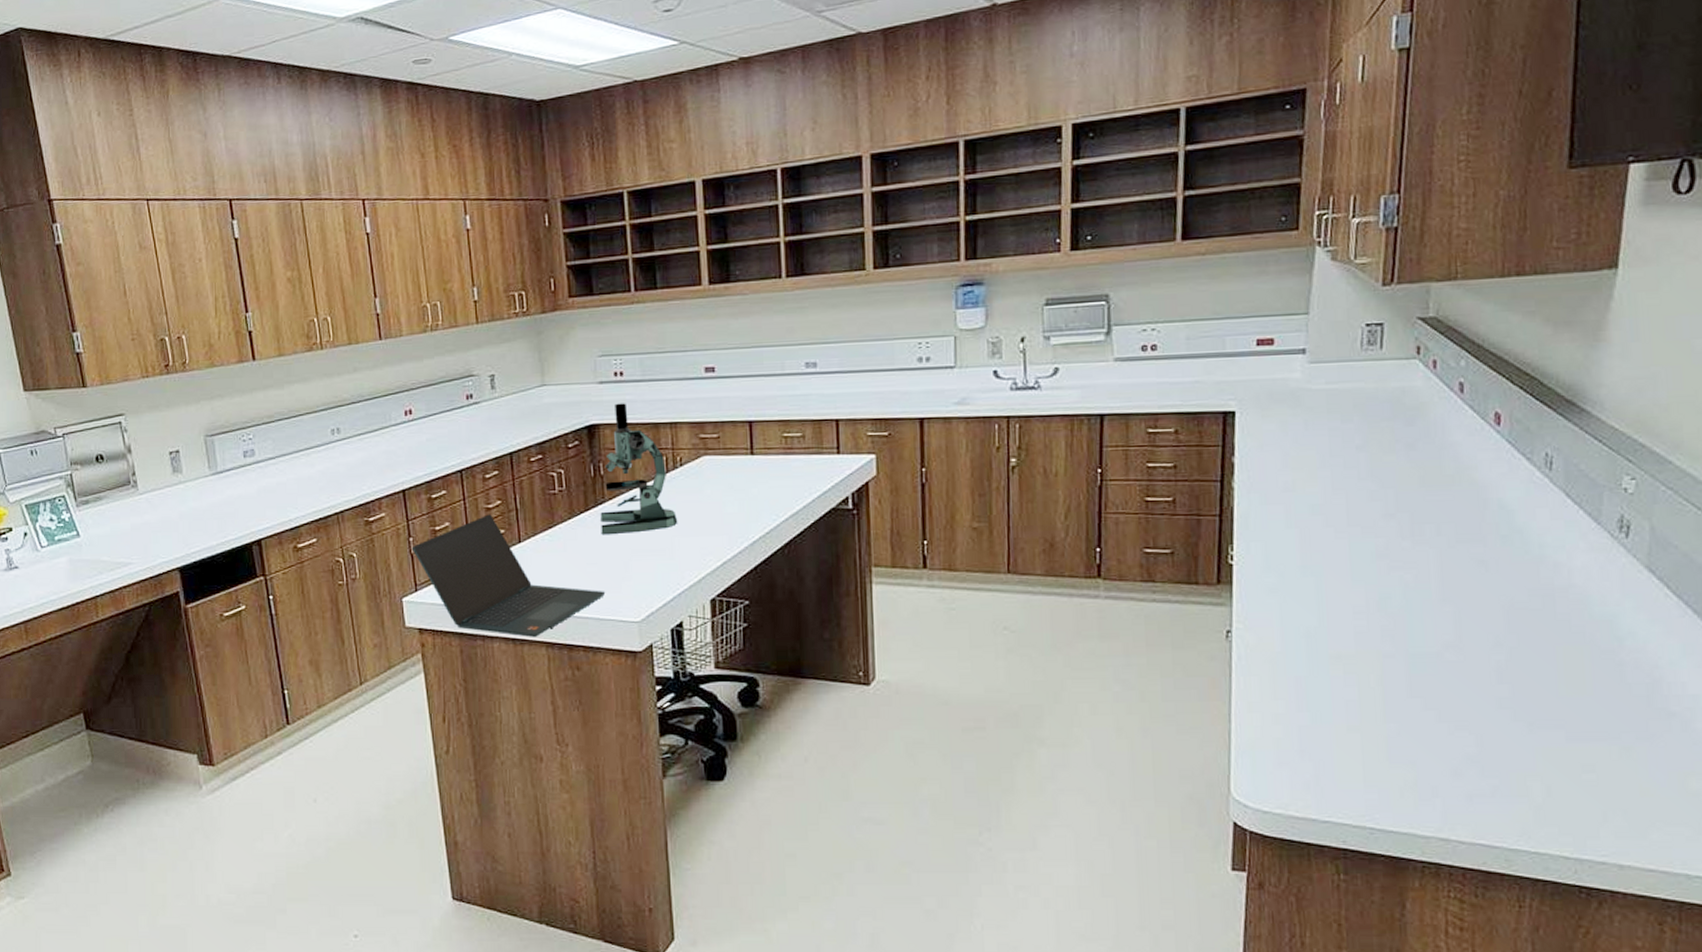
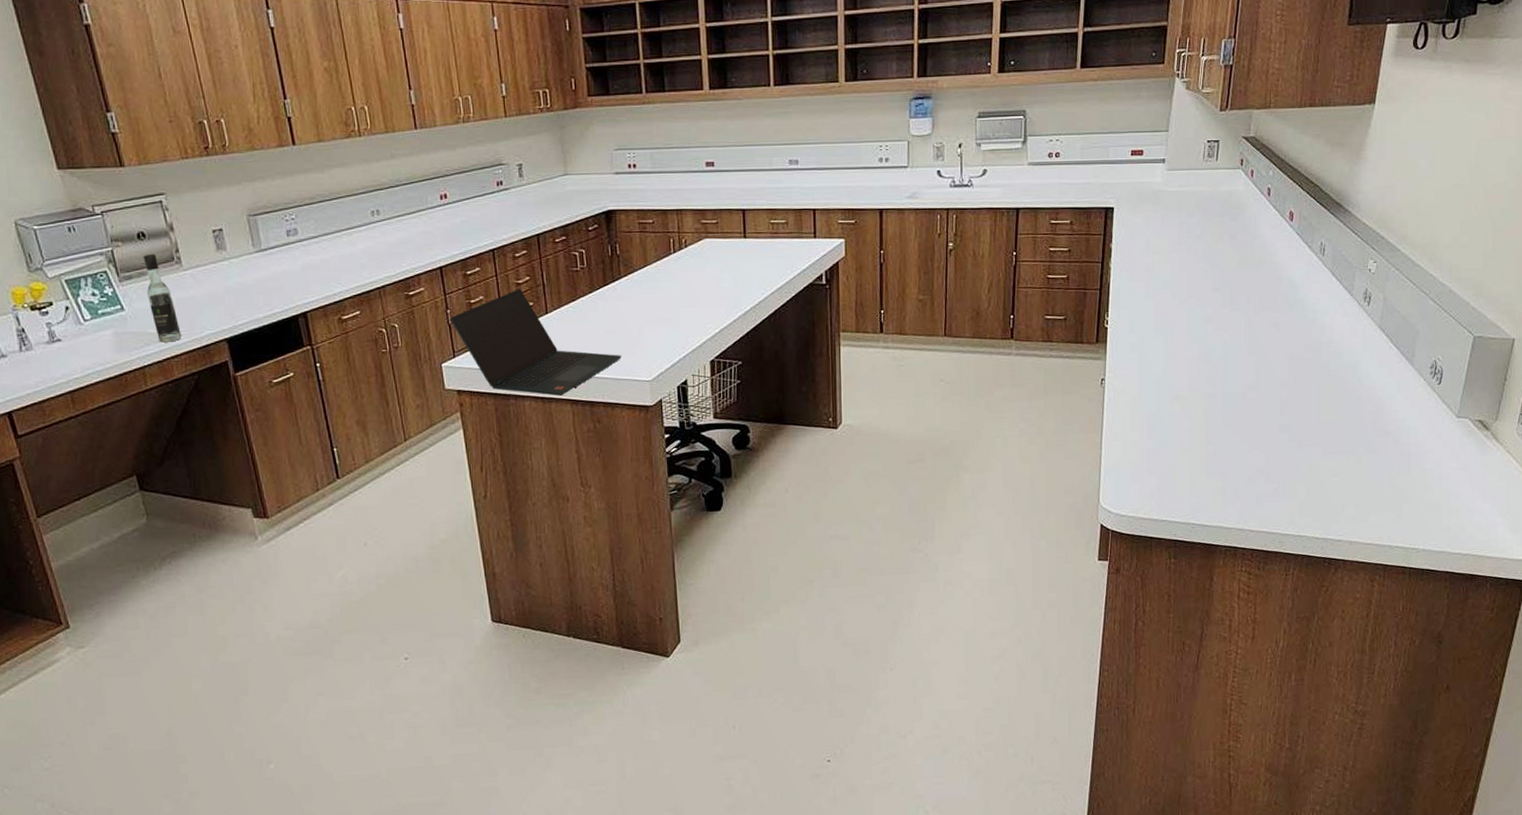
bottle: none [100,477,135,571] -> present [143,253,182,342]
microscope: present [600,403,677,534] -> none [617,192,682,306]

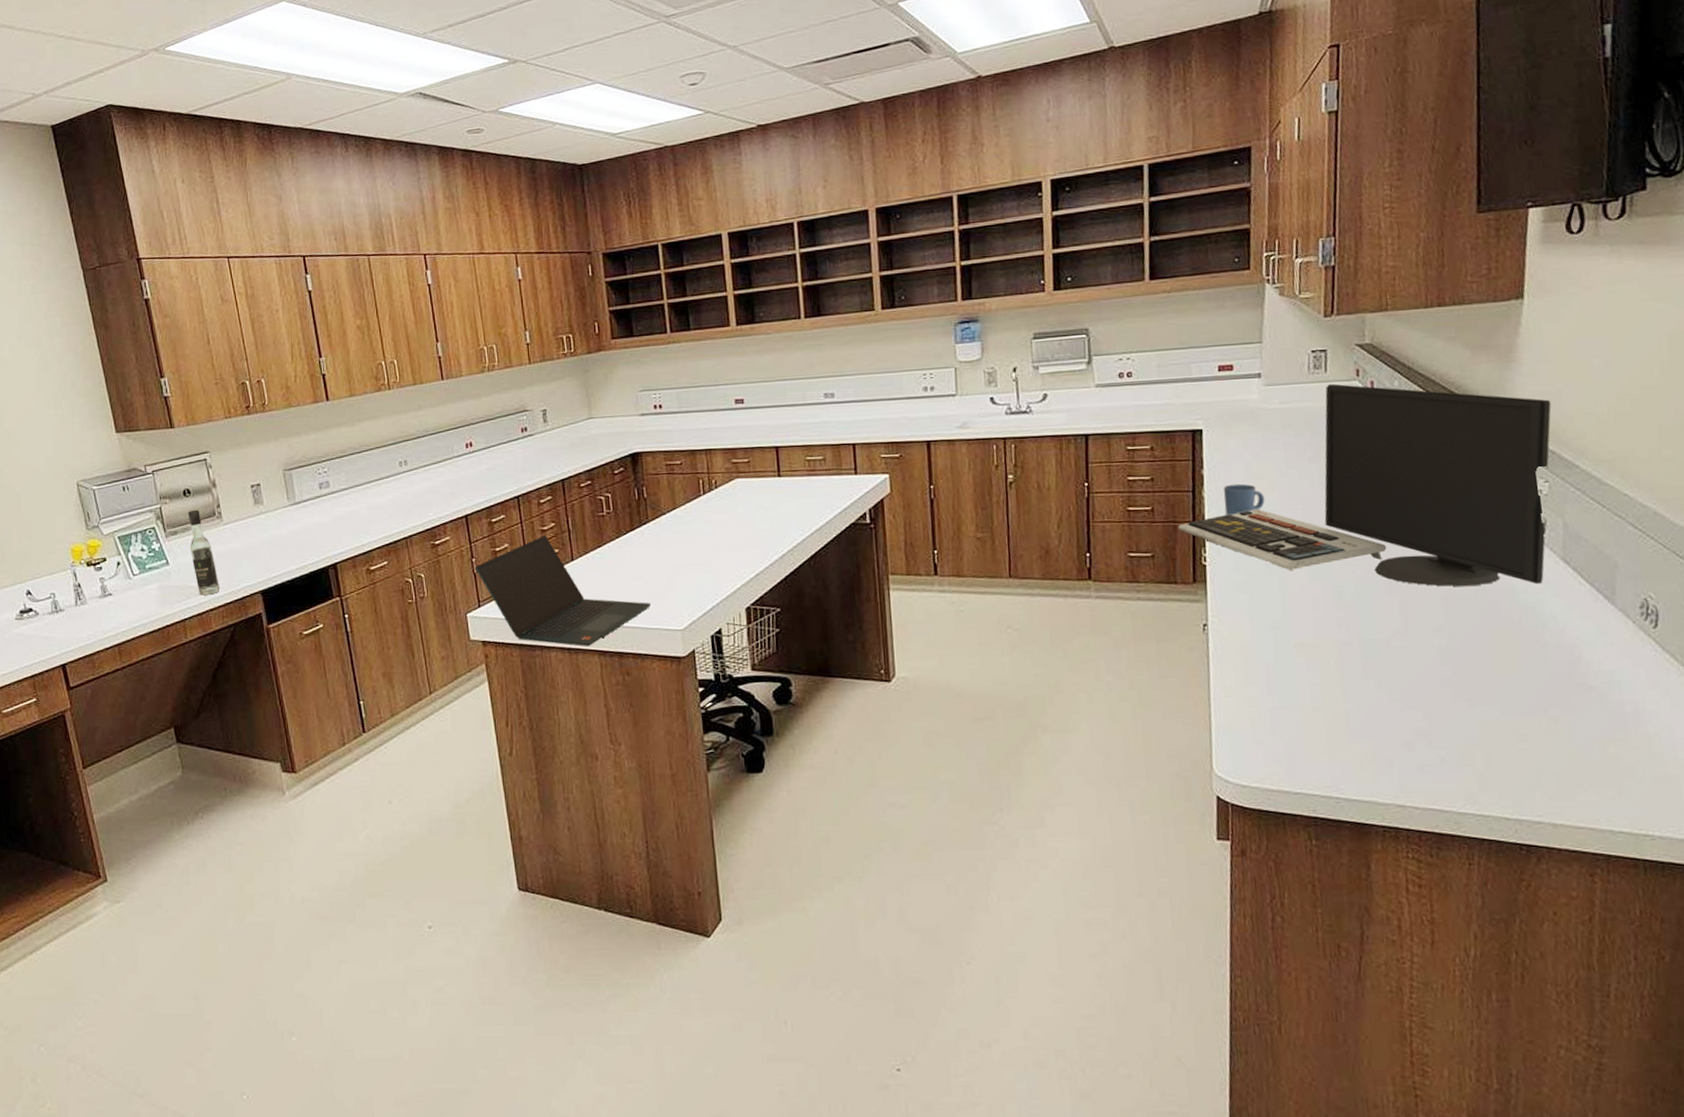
computer keyboard: none [1088,279,1250,333] -> present [1178,509,1387,570]
mug: none [1126,256,1159,285] -> present [1223,483,1265,516]
computer monitor: none [1204,171,1385,349] -> present [1324,383,1552,587]

